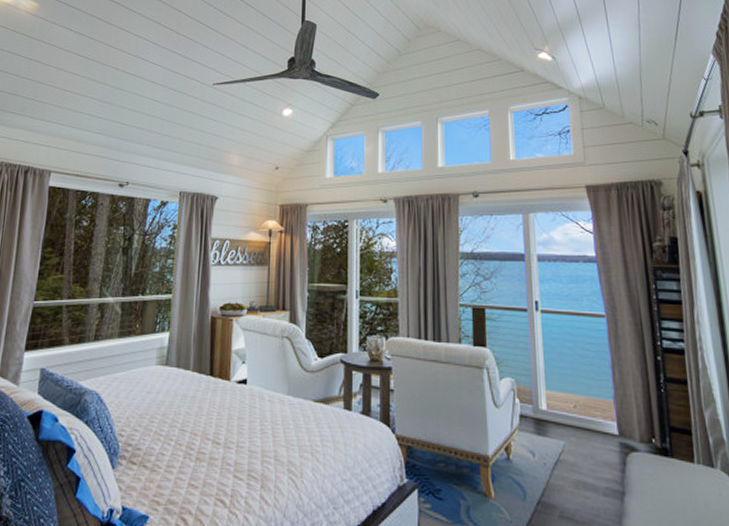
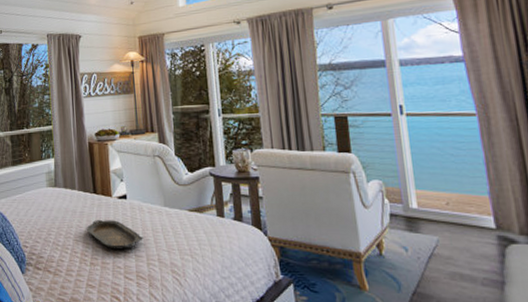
serving tray: none [196,407,260,443] -> present [86,220,143,250]

